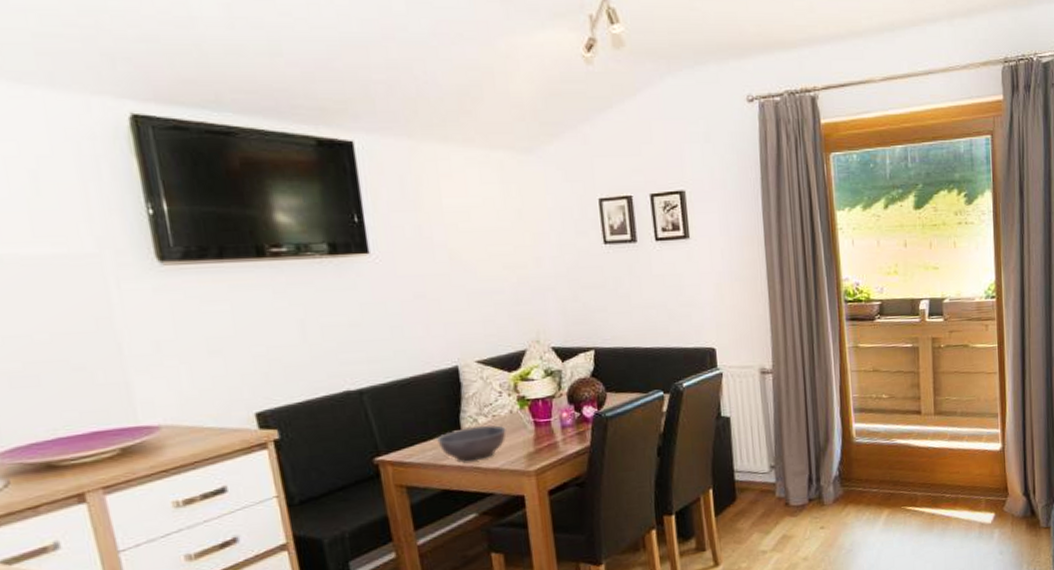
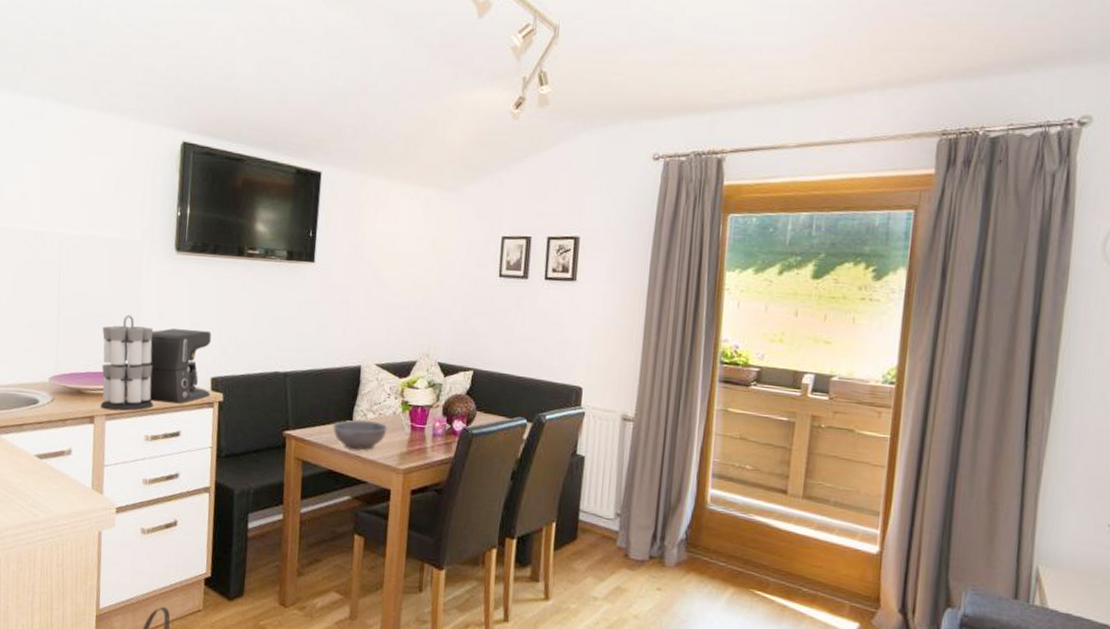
spice rack: none [64,353,178,482] -> present [100,314,154,412]
coffee maker: none [144,356,260,459] -> present [143,328,212,404]

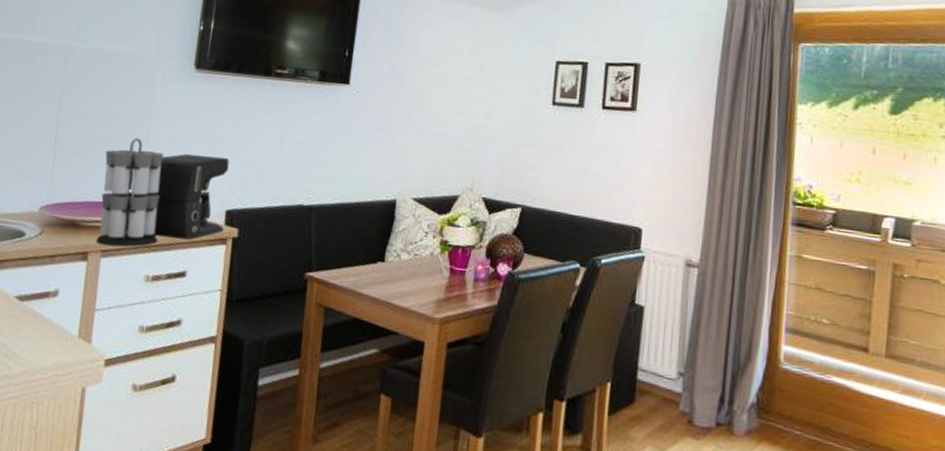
bowl: present [333,420,388,450] -> none [361,261,424,296]

